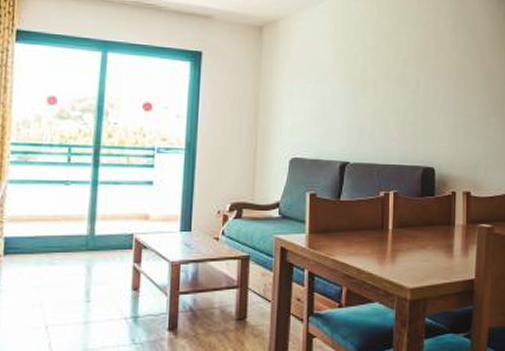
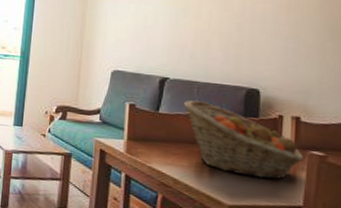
fruit basket: none [365,183,474,256] -> present [184,100,303,180]

